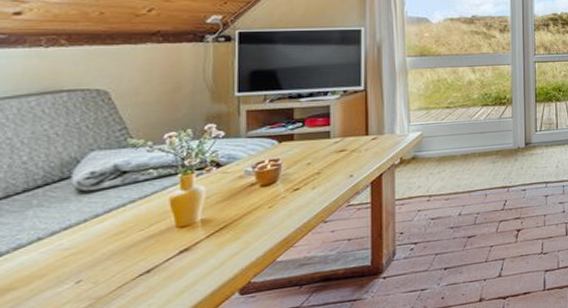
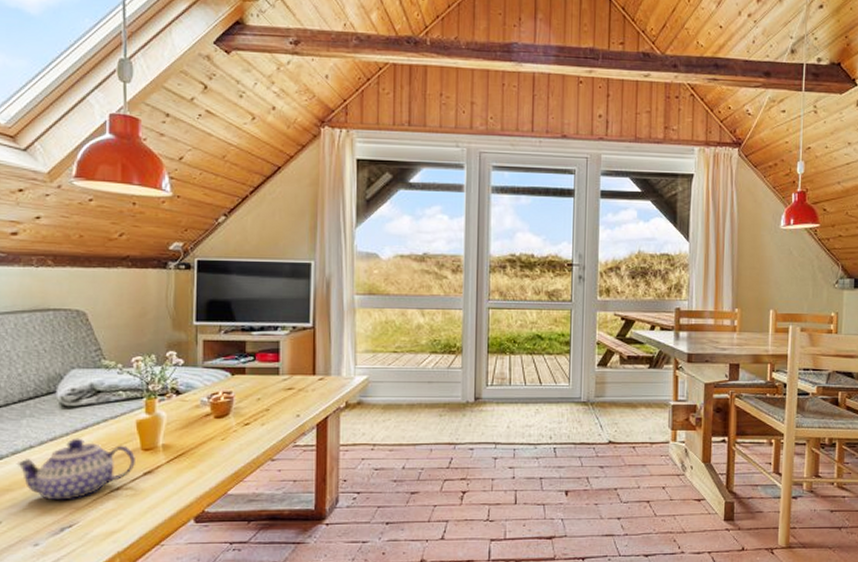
teapot: none [20,223,169,294] -> present [16,438,135,501]

